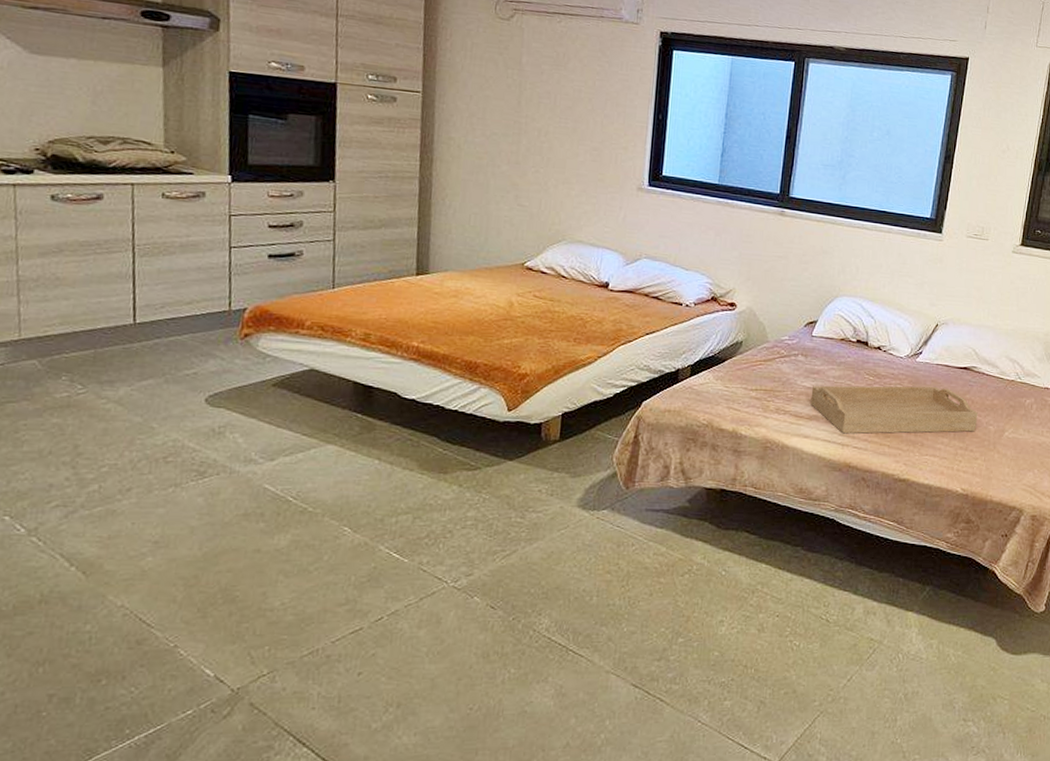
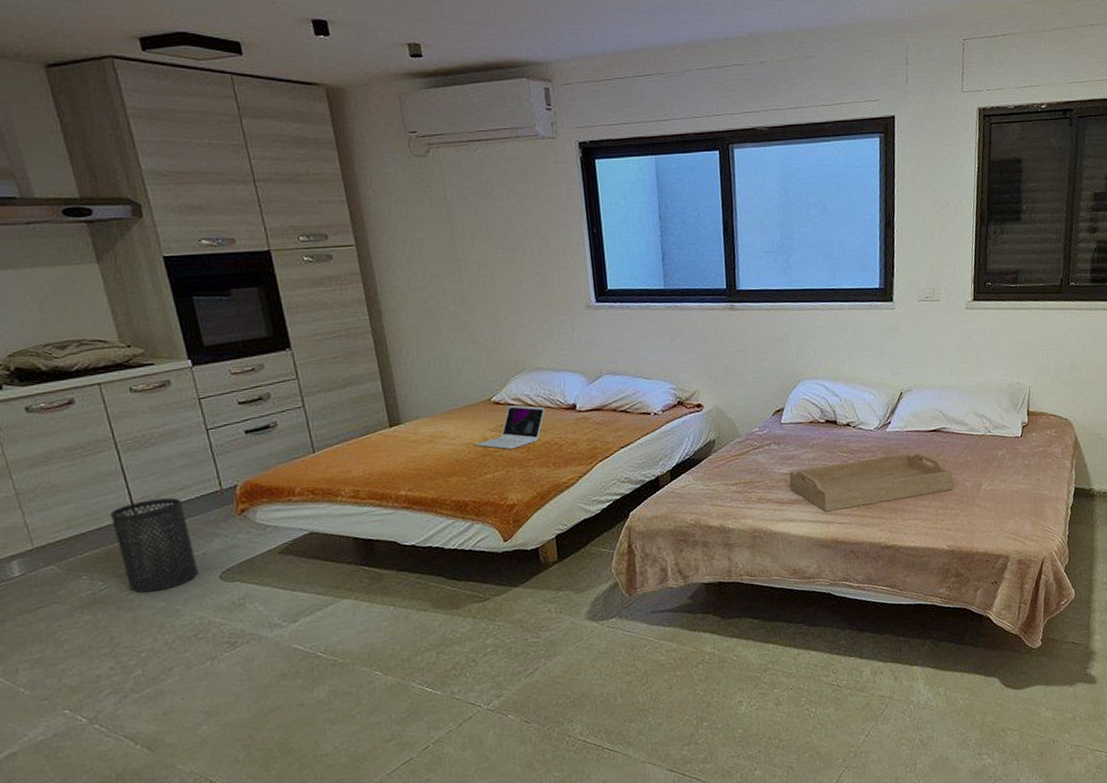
trash can: none [108,308,187,405] -> present [110,497,199,593]
laptop: none [500,273,576,318] -> present [476,405,545,450]

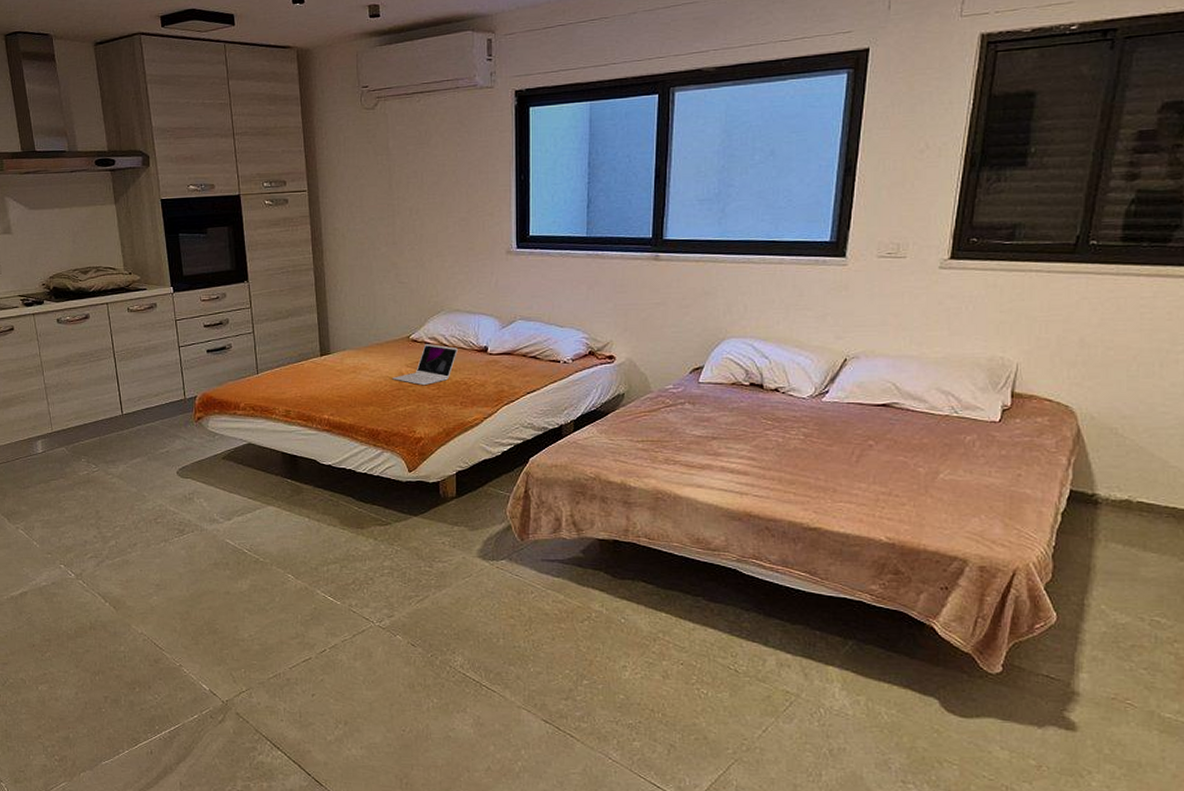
trash can: present [110,497,199,593] -> none [105,402,162,478]
serving tray: present [789,453,954,512] -> none [702,427,903,482]

